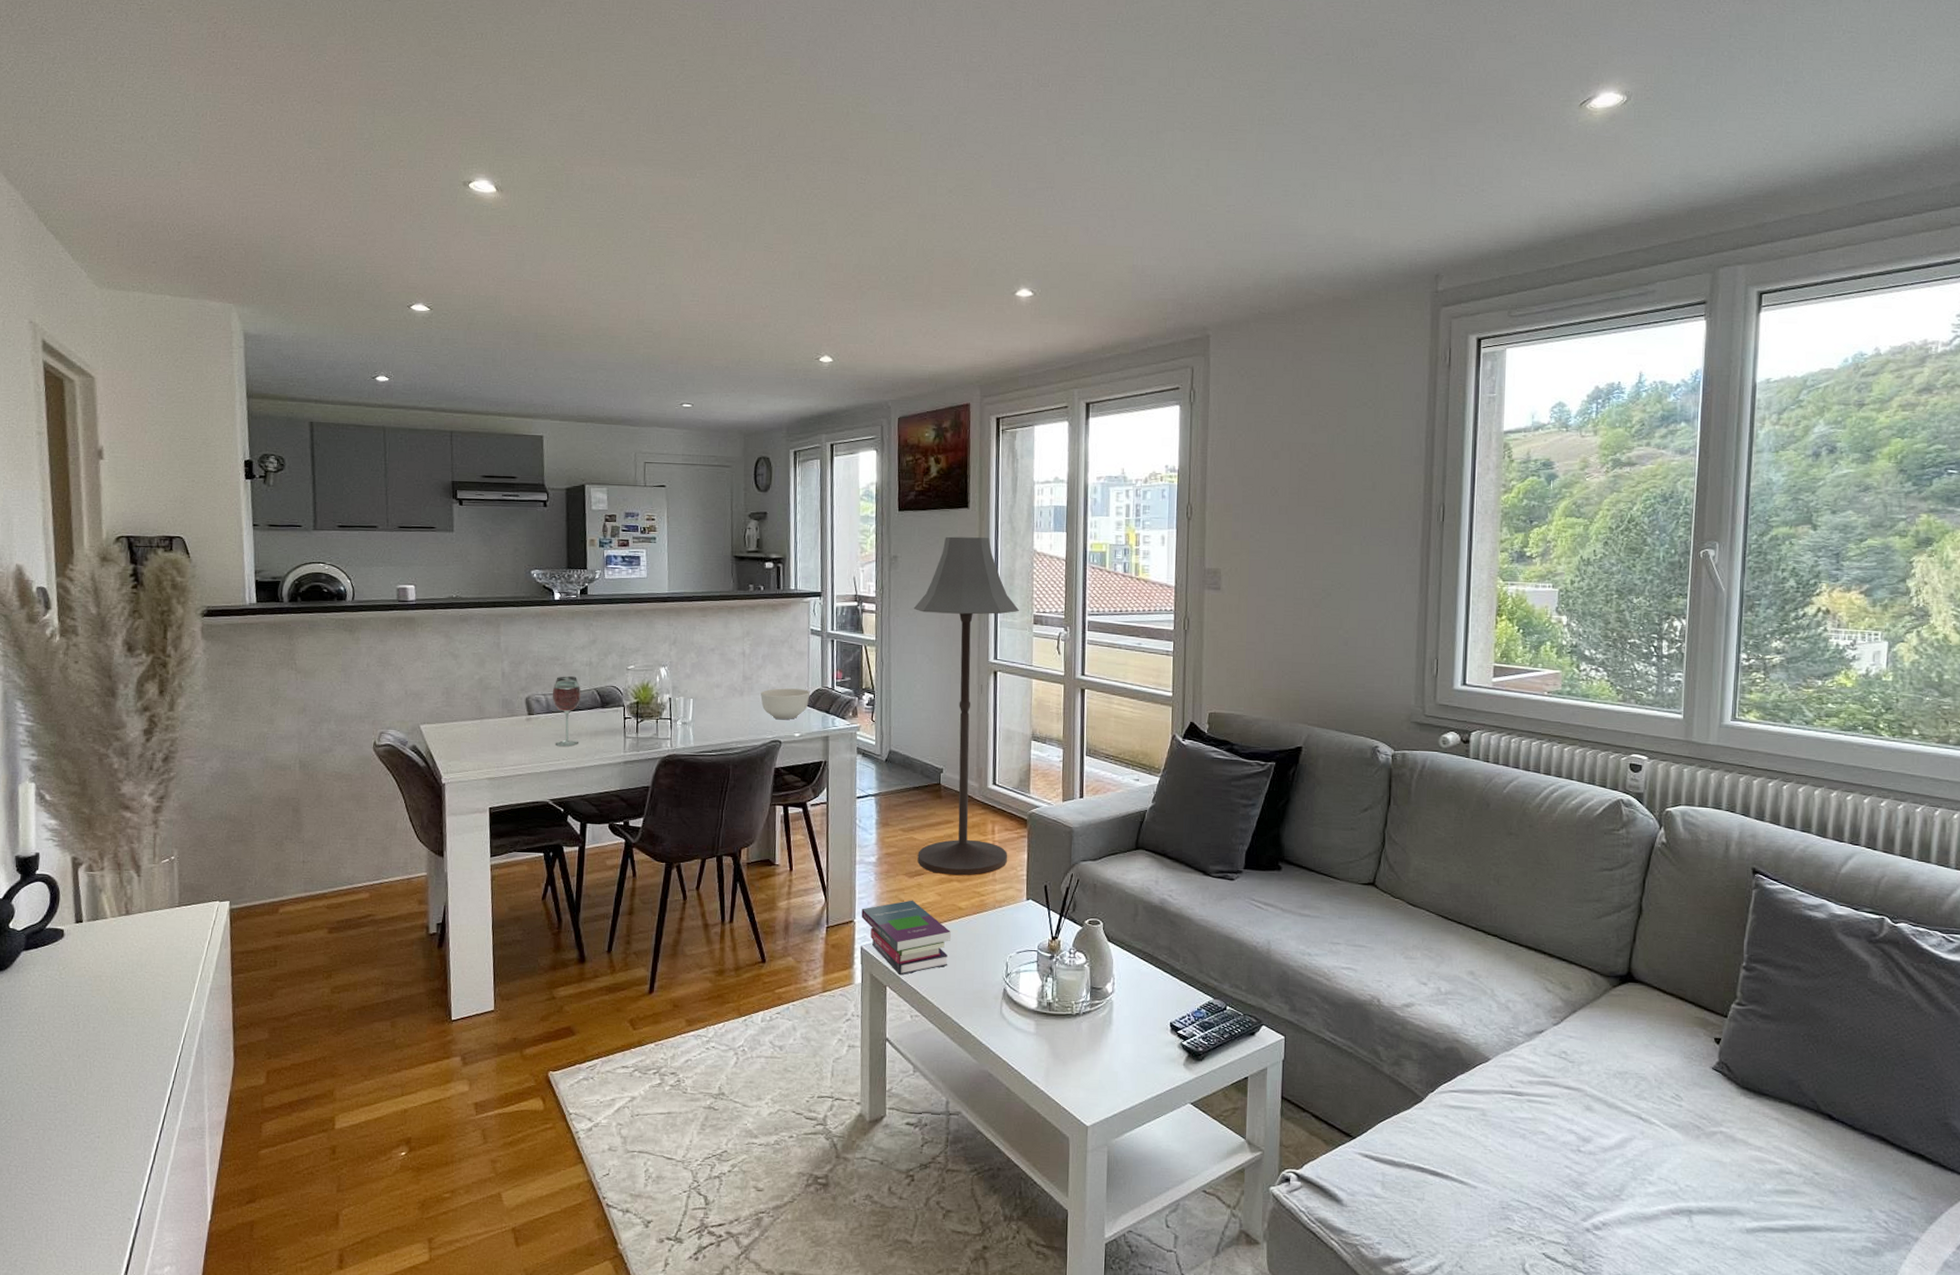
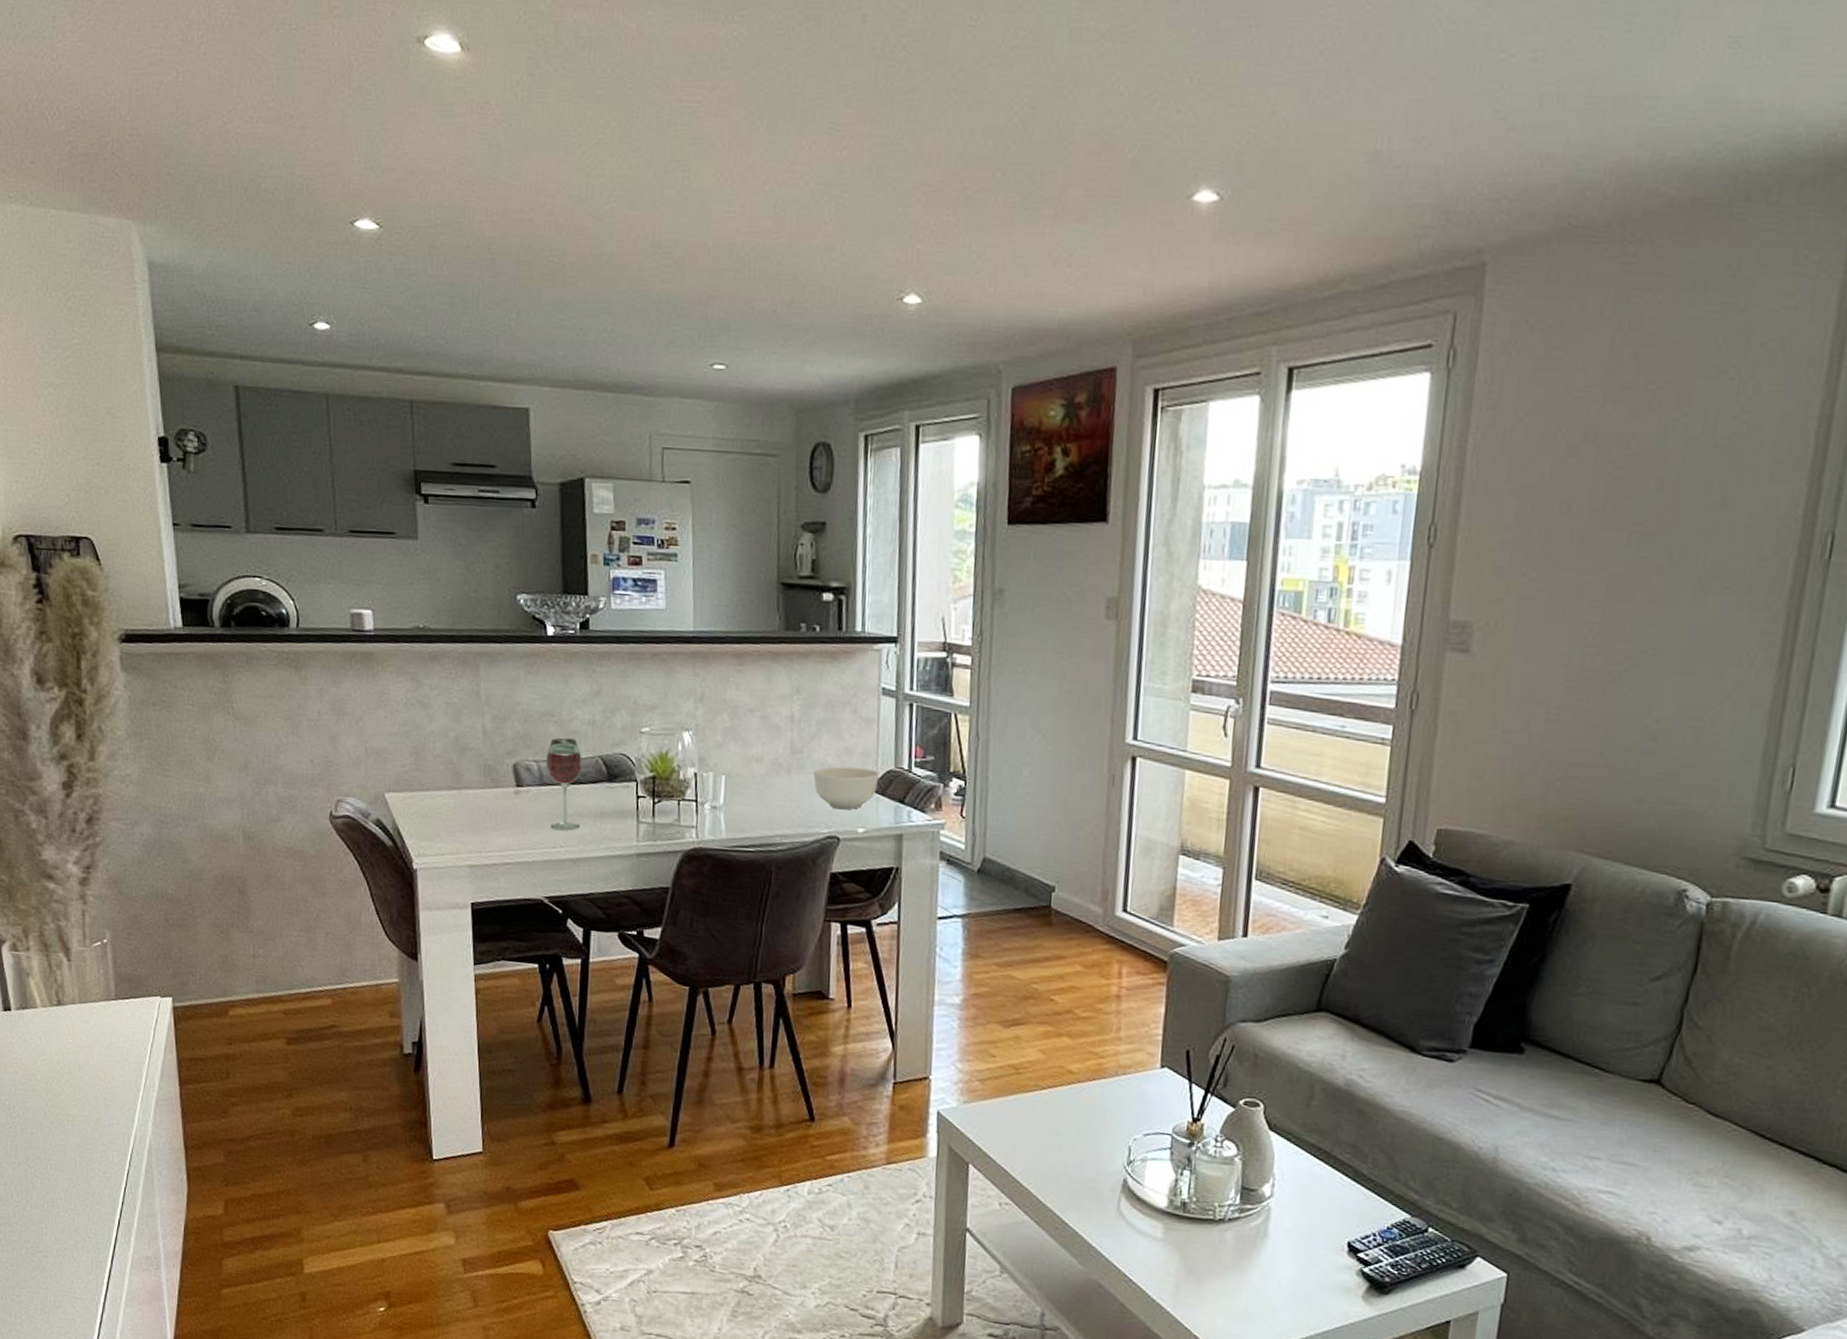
books: present [861,900,952,976] -> none [939,1056,1057,1152]
floor lamp: present [913,536,1020,876] -> none [1016,563,1173,1031]

